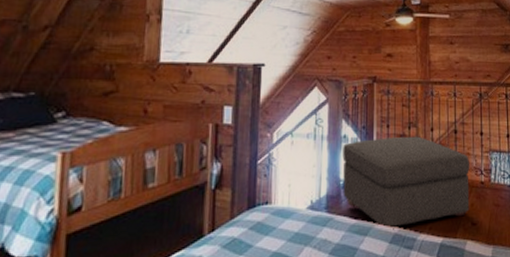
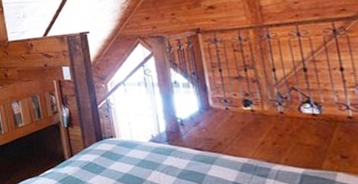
ottoman: present [342,136,470,230] -> none [175,77,336,160]

